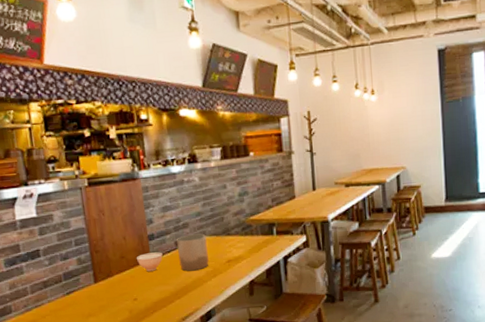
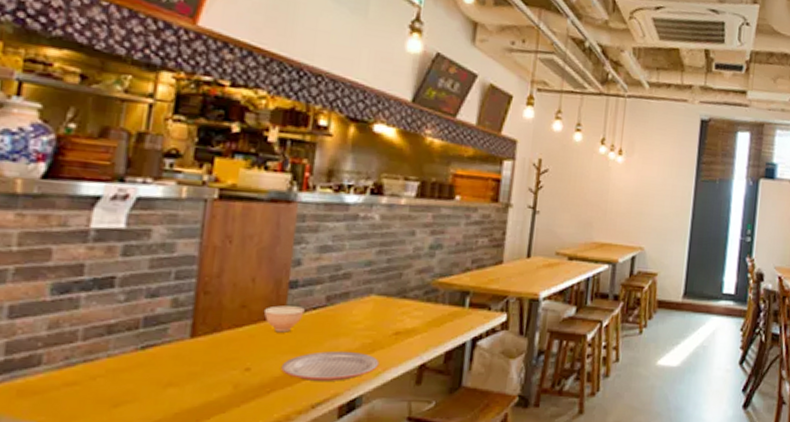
plate: none [156,278,222,302] -> present [281,350,380,382]
cup: present [177,233,209,271] -> none [326,289,373,340]

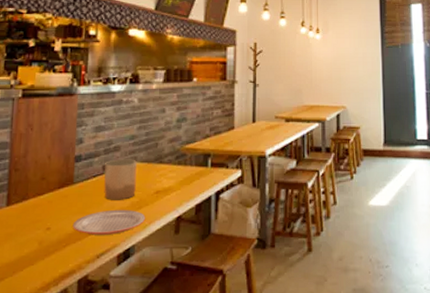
bowl: present [263,305,305,333] -> none [57,176,87,197]
cup: none [326,289,373,340] -> present [104,159,137,200]

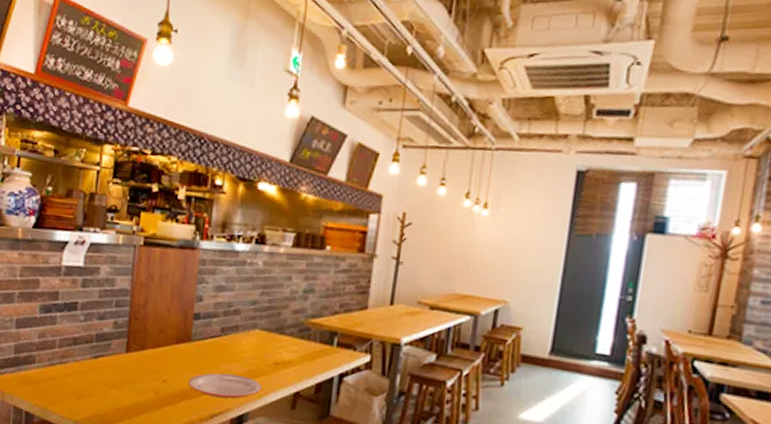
cup: present [104,159,137,200] -> none [221,323,257,366]

